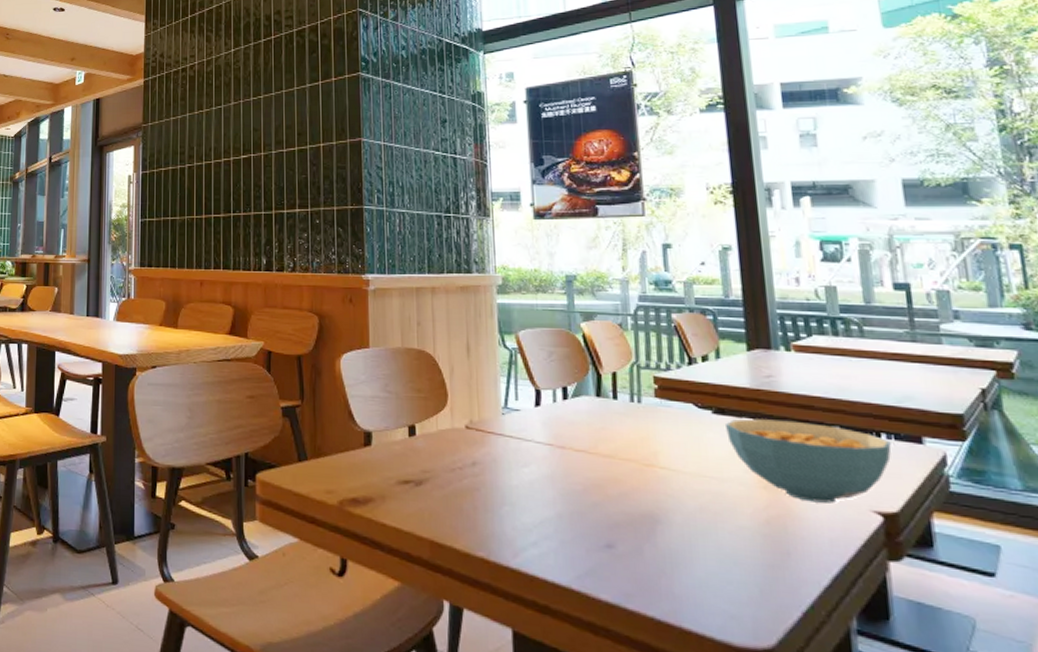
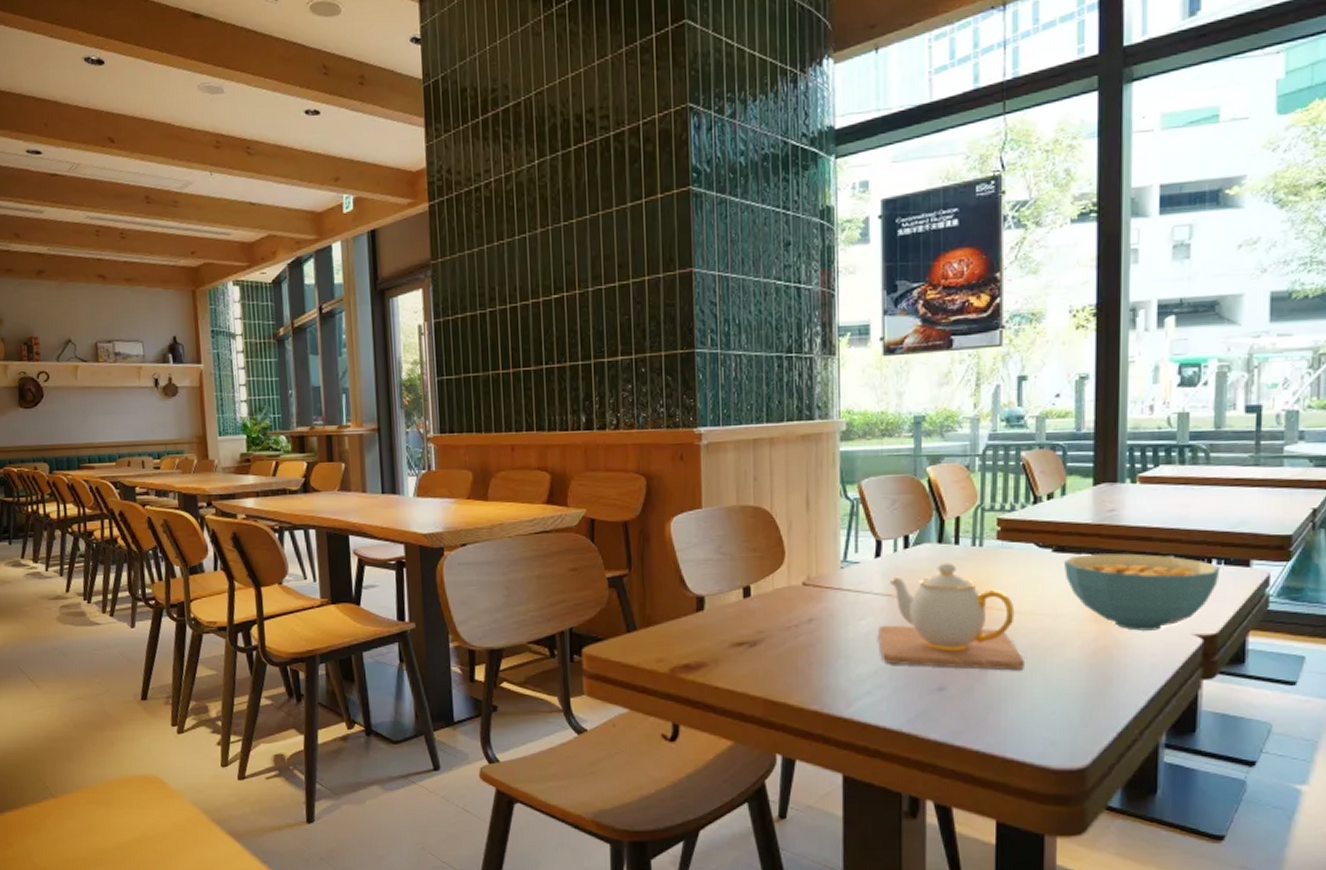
teapot: none [541,416,696,534] -> present [878,563,1026,671]

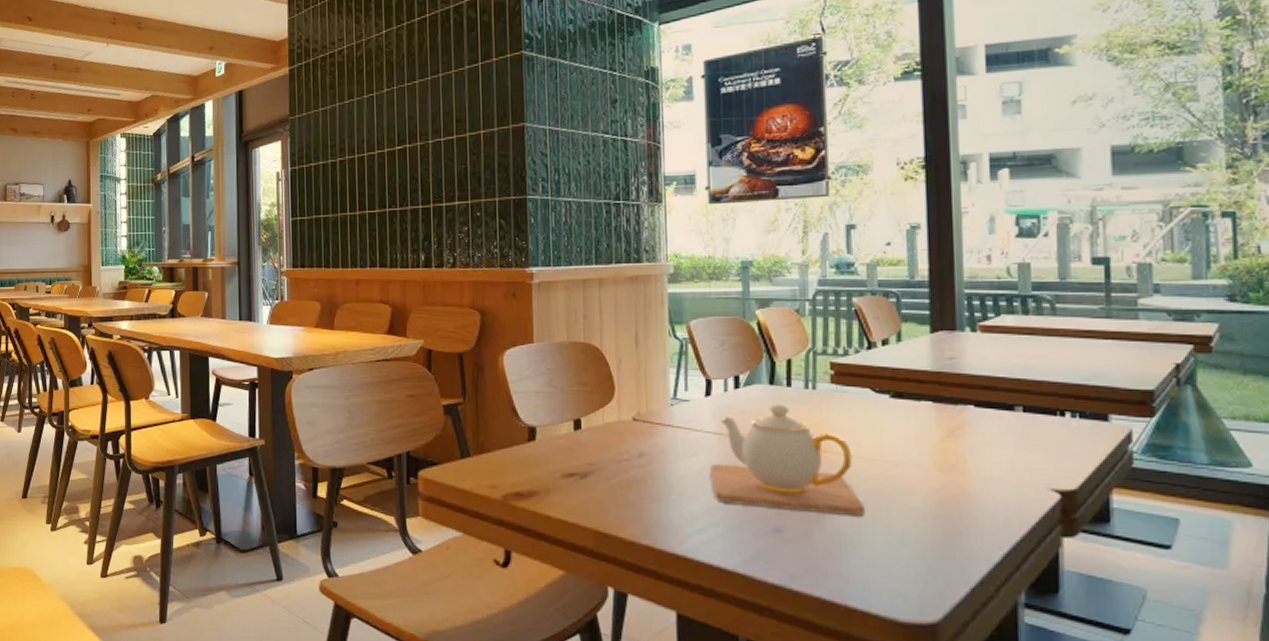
cereal bowl: present [1064,553,1220,631] -> none [903,401,1075,483]

